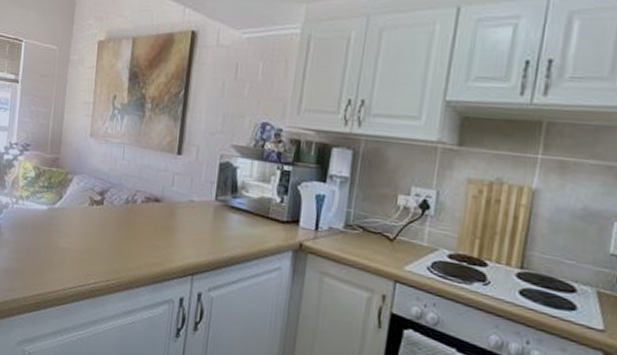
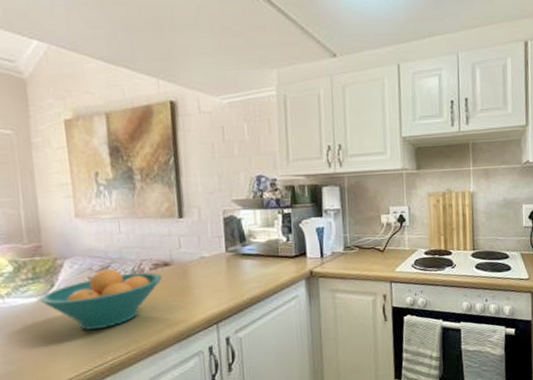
fruit bowl: none [49,191,151,251] -> present [39,268,162,330]

